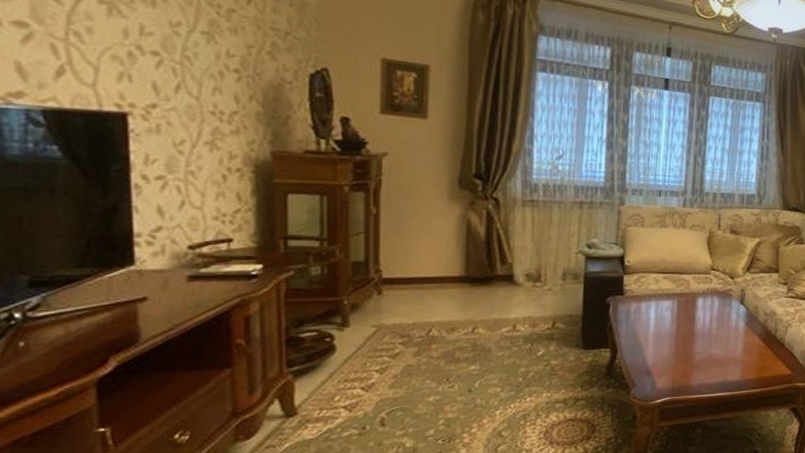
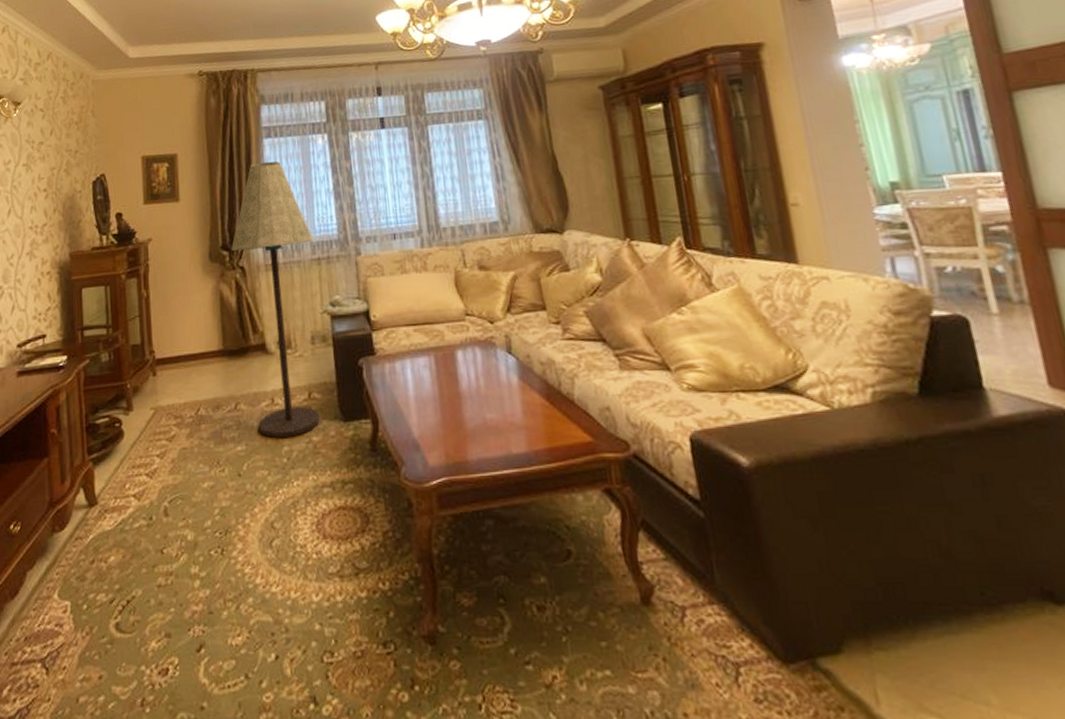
floor lamp: none [485,95,578,361] -> present [231,161,320,439]

